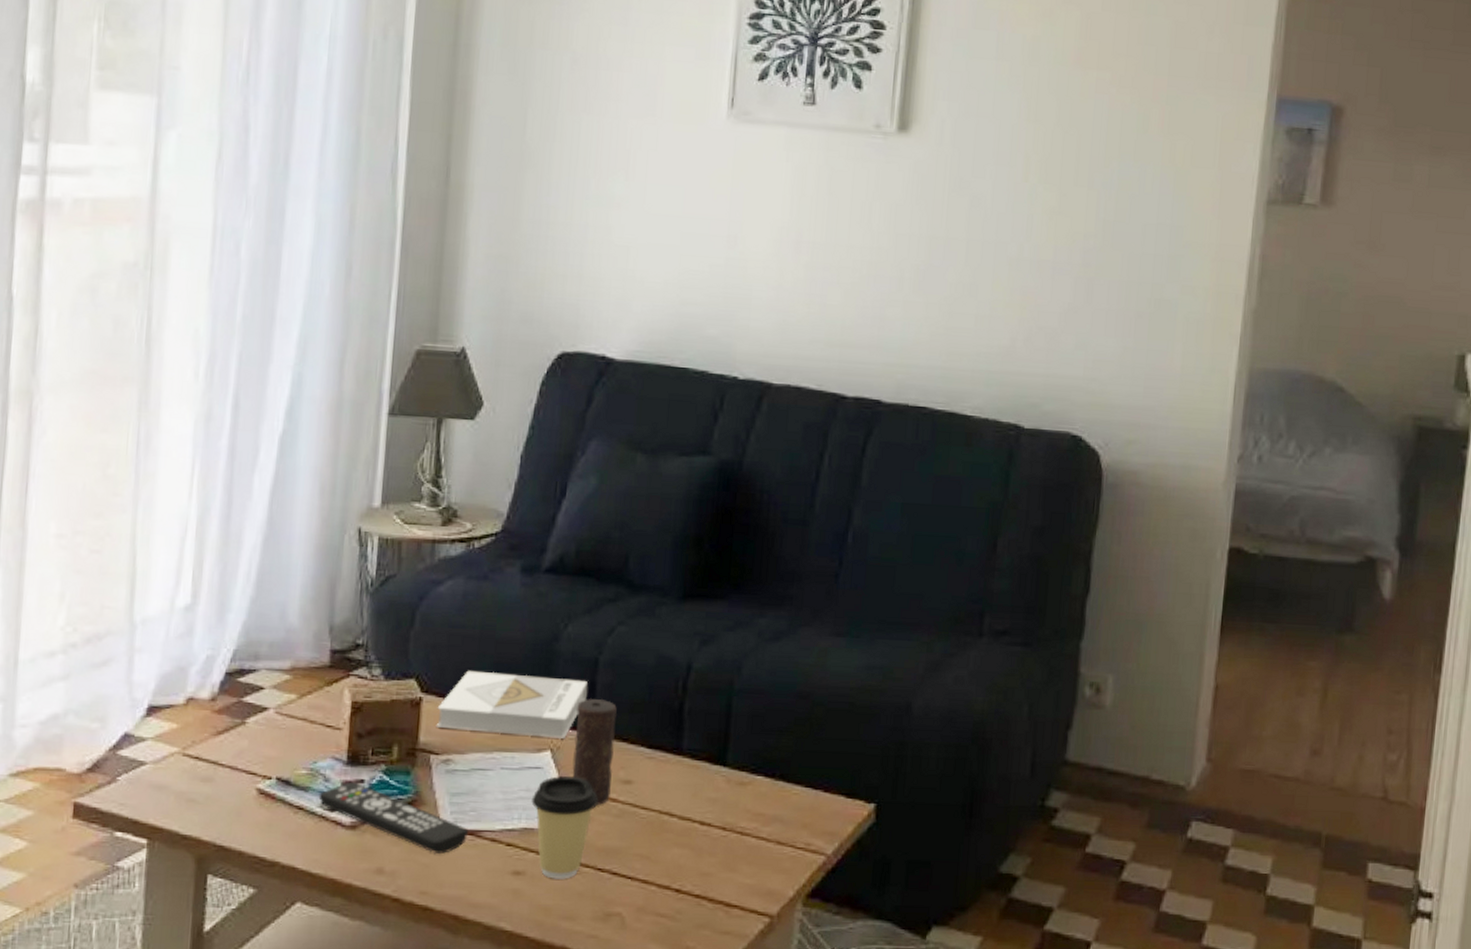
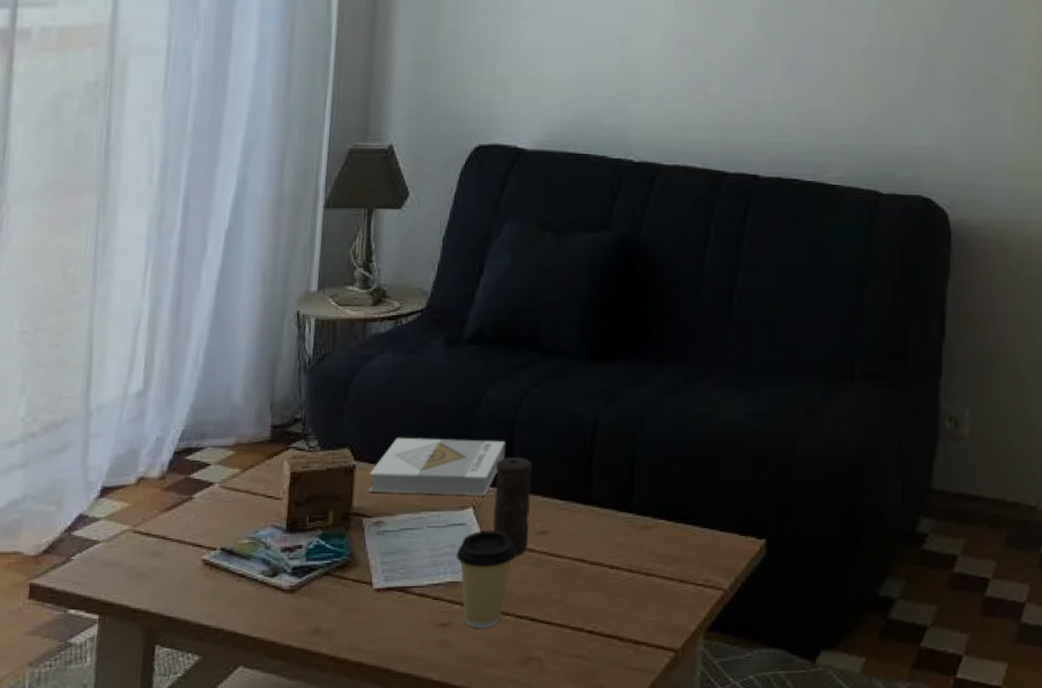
remote control: present [318,781,468,855] -> none [260,548,398,612]

